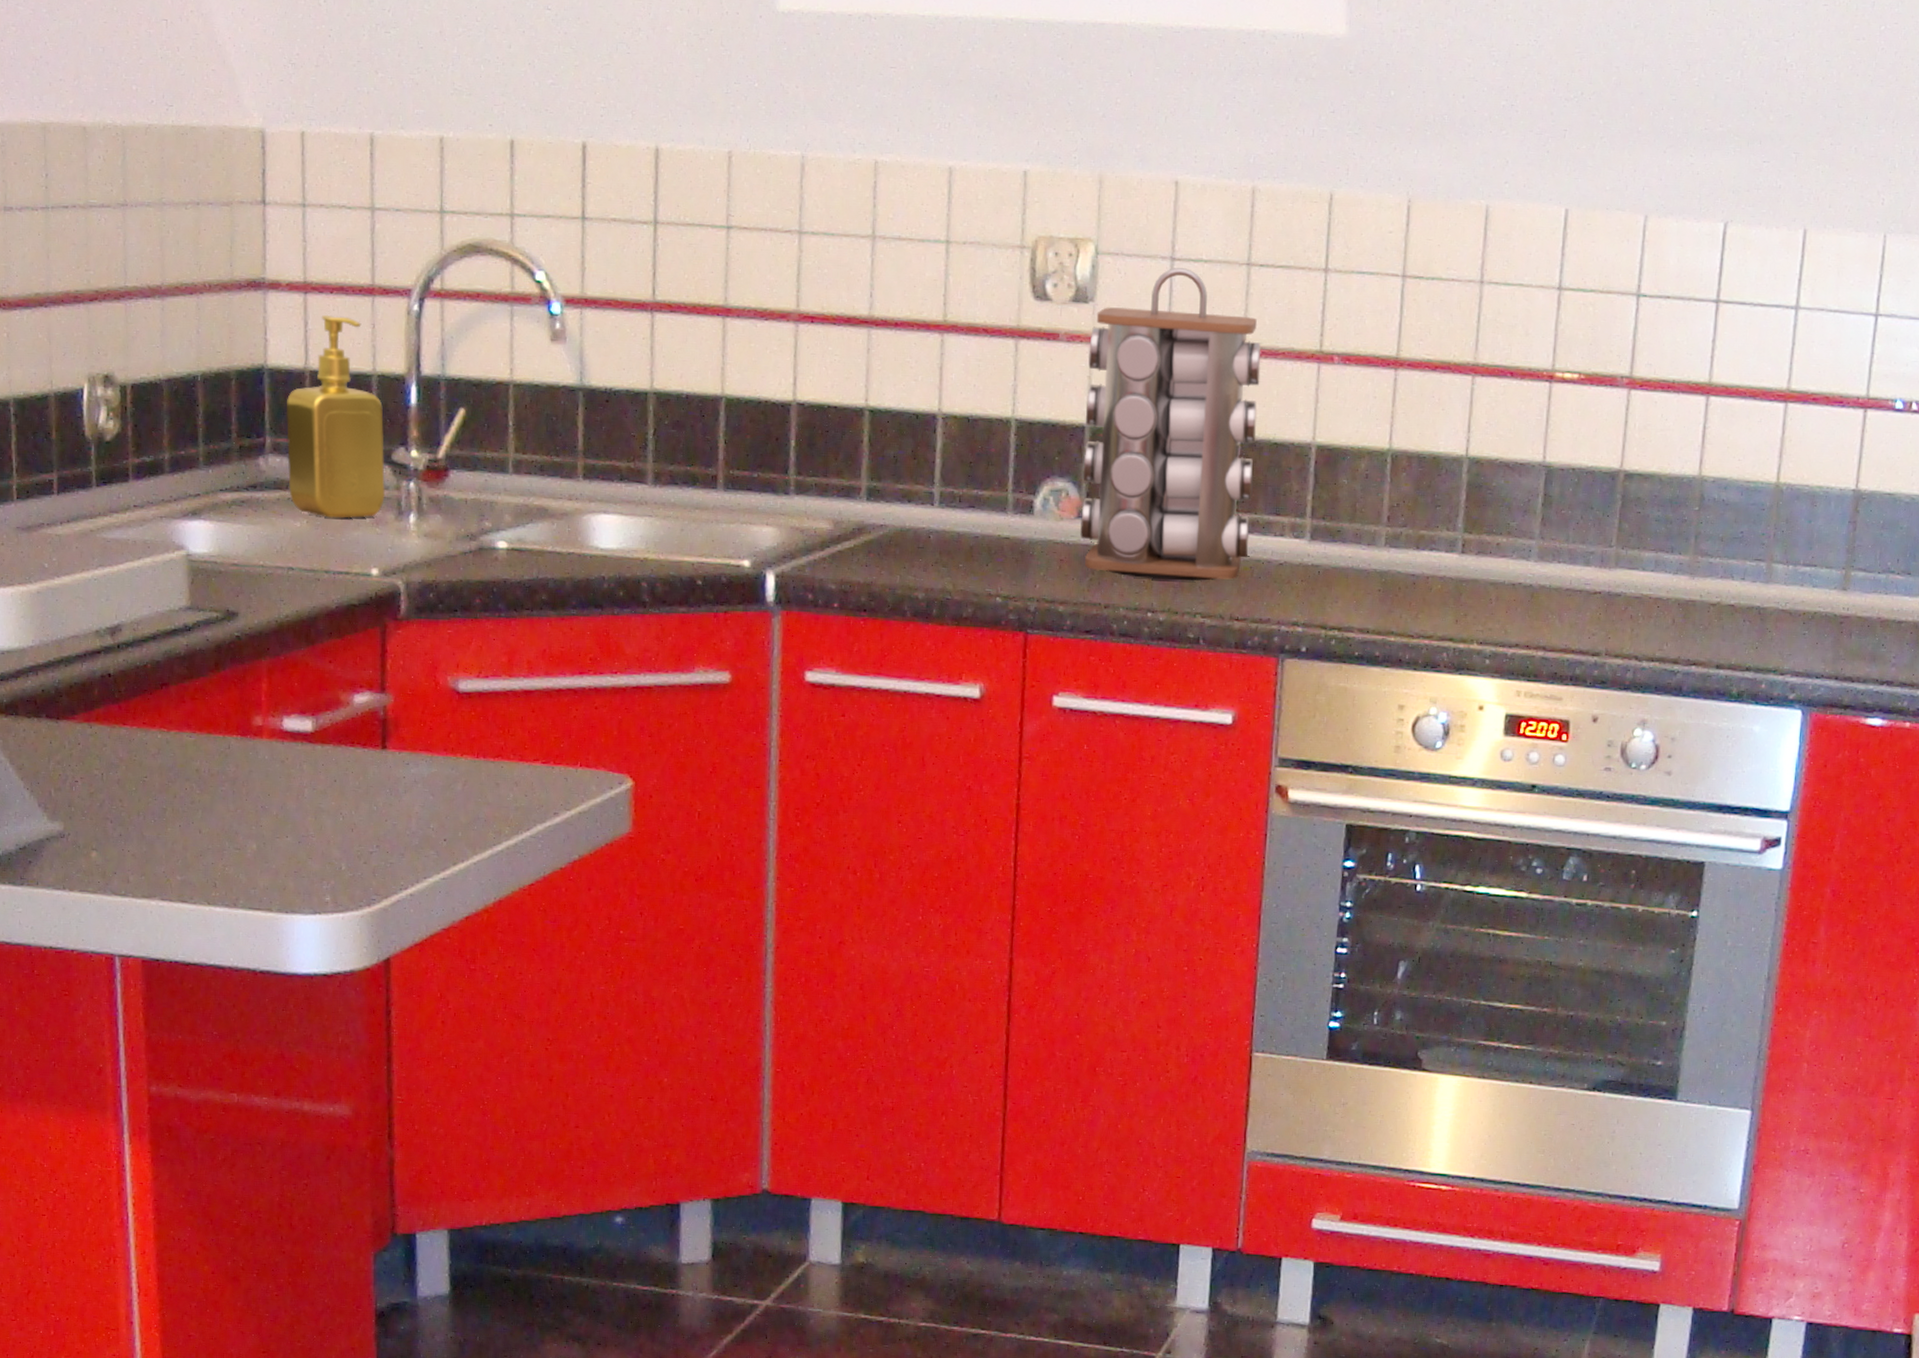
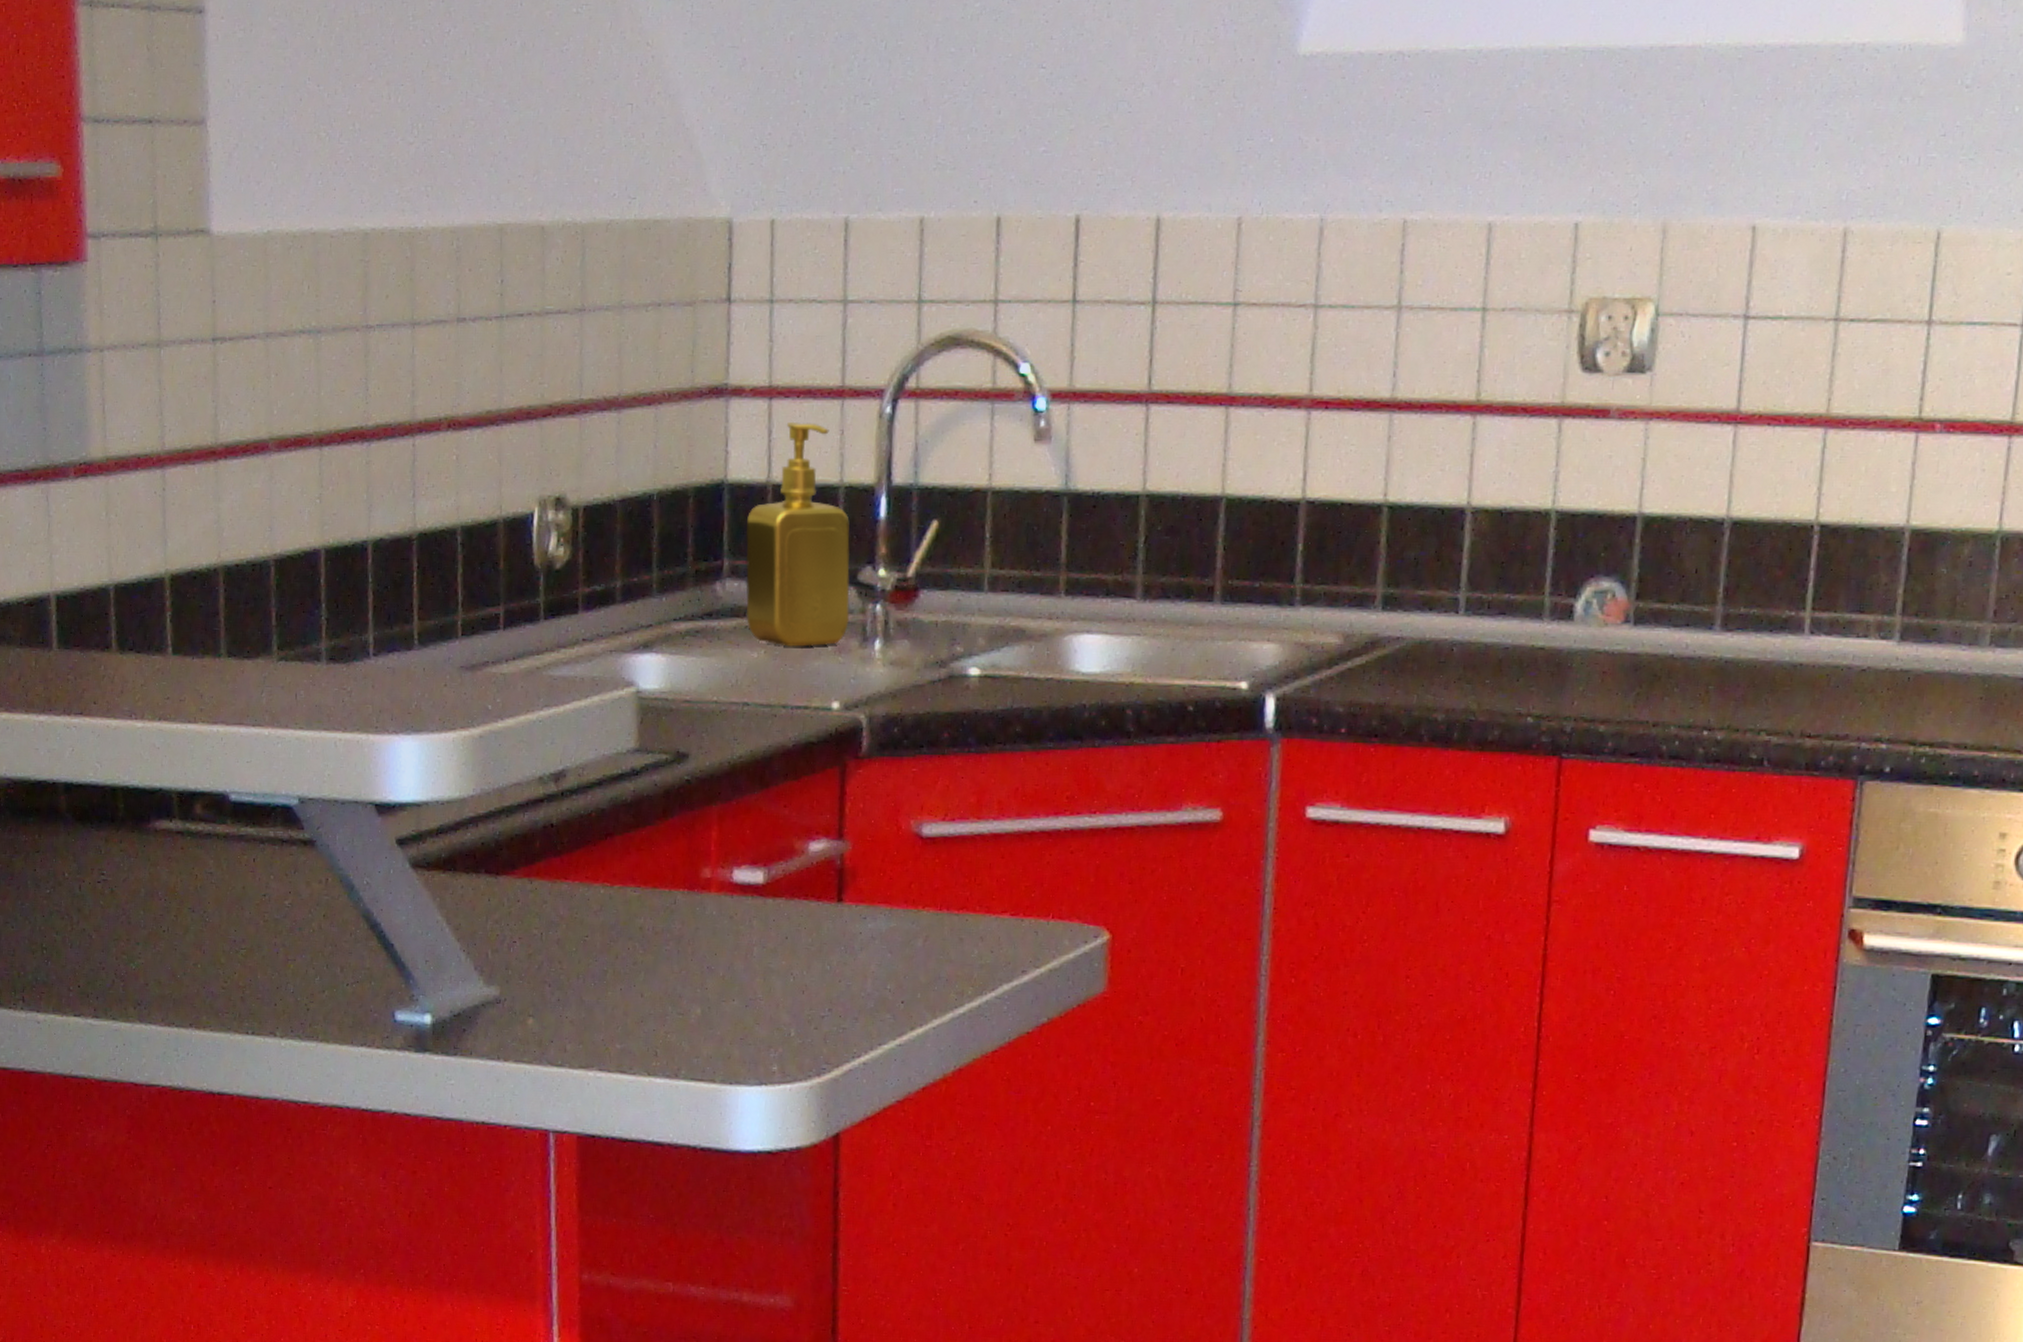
spice rack: present [1080,268,1261,582] -> none [1627,327,1848,693]

